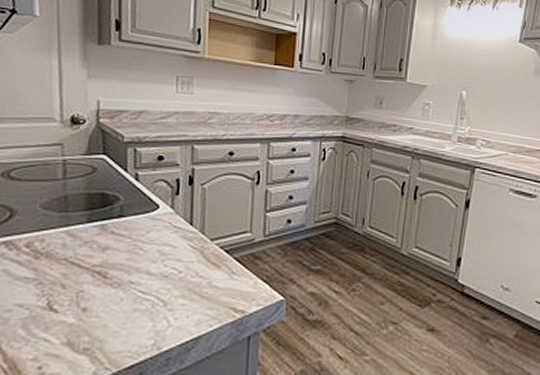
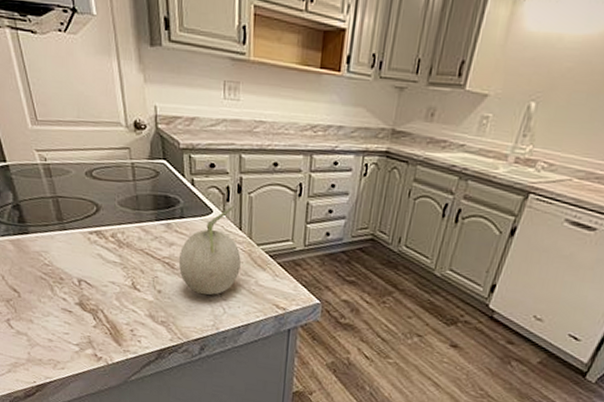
fruit: none [112,199,191,307] -> present [178,206,241,295]

